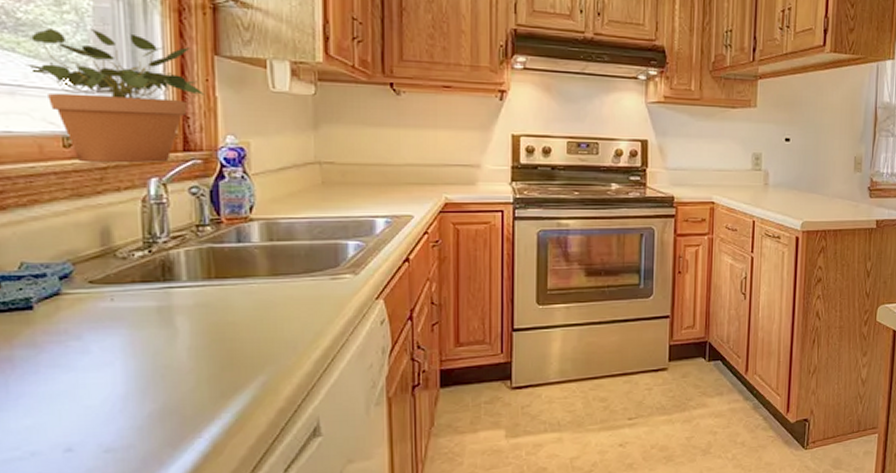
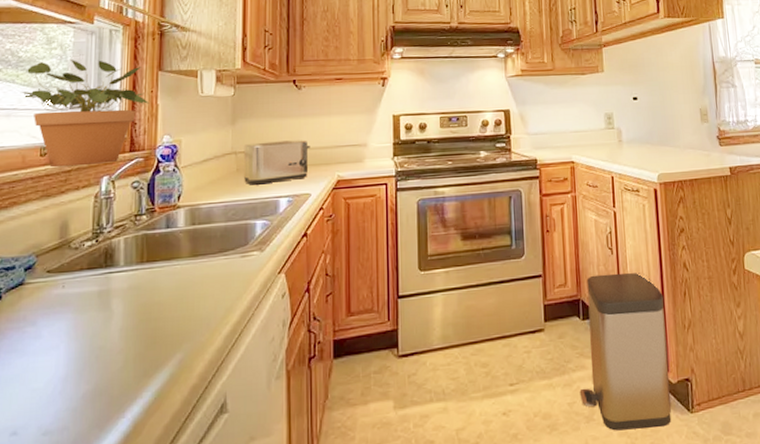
toaster: none [329,153,412,201] -> present [243,140,310,185]
pedal bin: none [698,318,793,463] -> present [579,272,672,431]

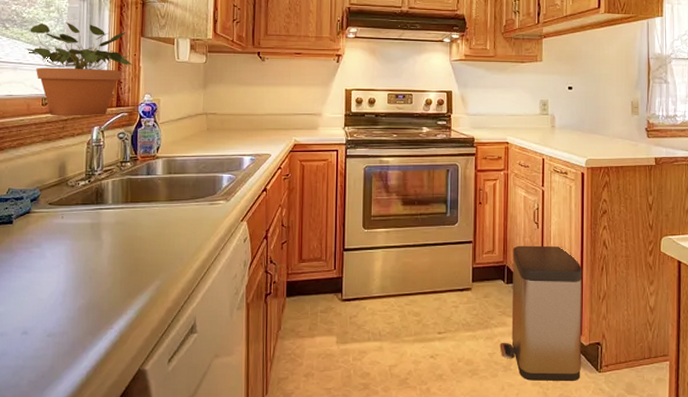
toaster: present [243,140,310,185] -> none [212,106,271,143]

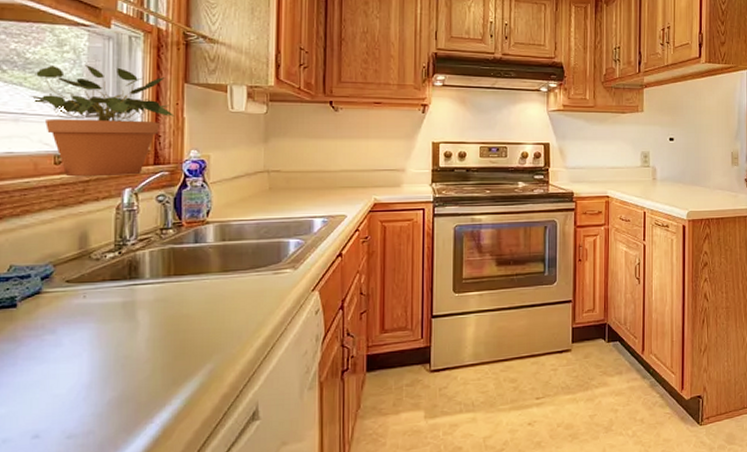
pedal bin: present [500,245,583,381] -> none [601,301,684,440]

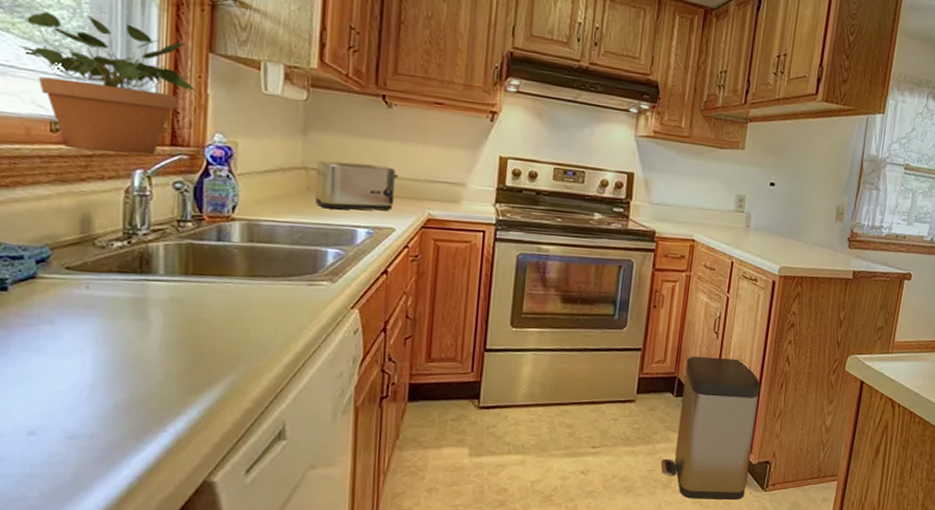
toaster: none [276,162,347,204] -> present [314,160,398,211]
pedal bin: none [601,301,684,440] -> present [660,356,761,499]

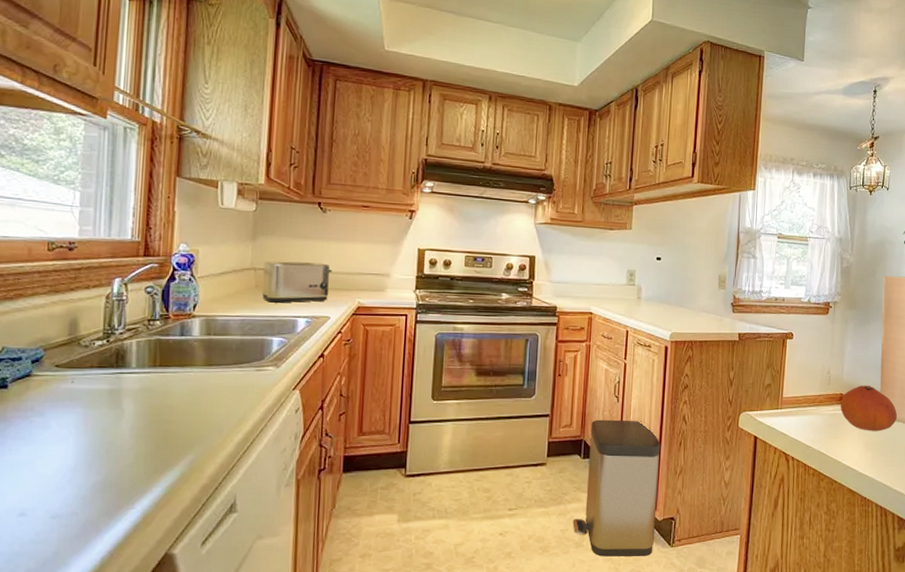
potted plant: present [18,10,197,155] -> none [25,152,166,266]

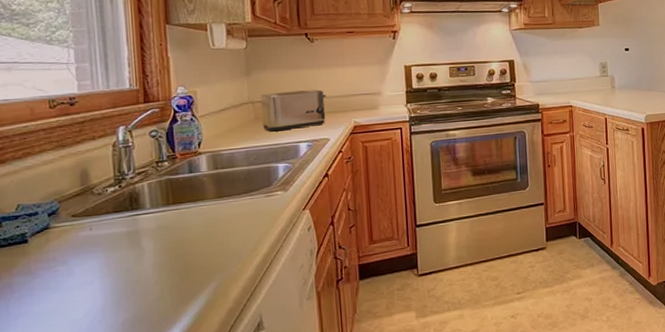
pedal bin: present [572,419,661,557] -> none [576,198,652,325]

